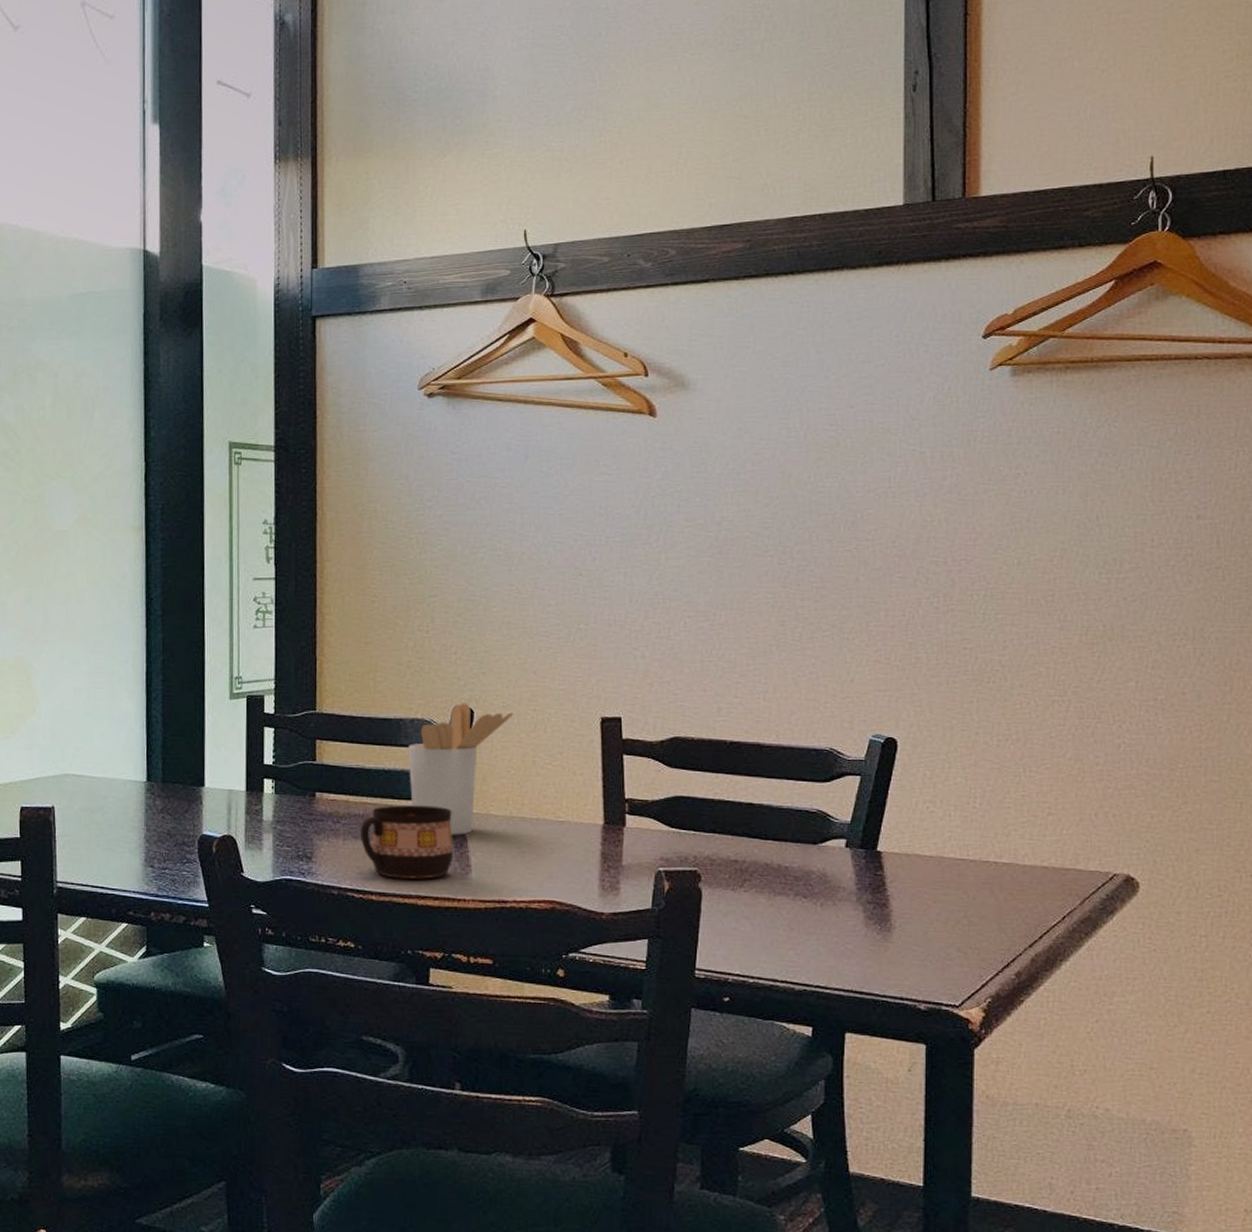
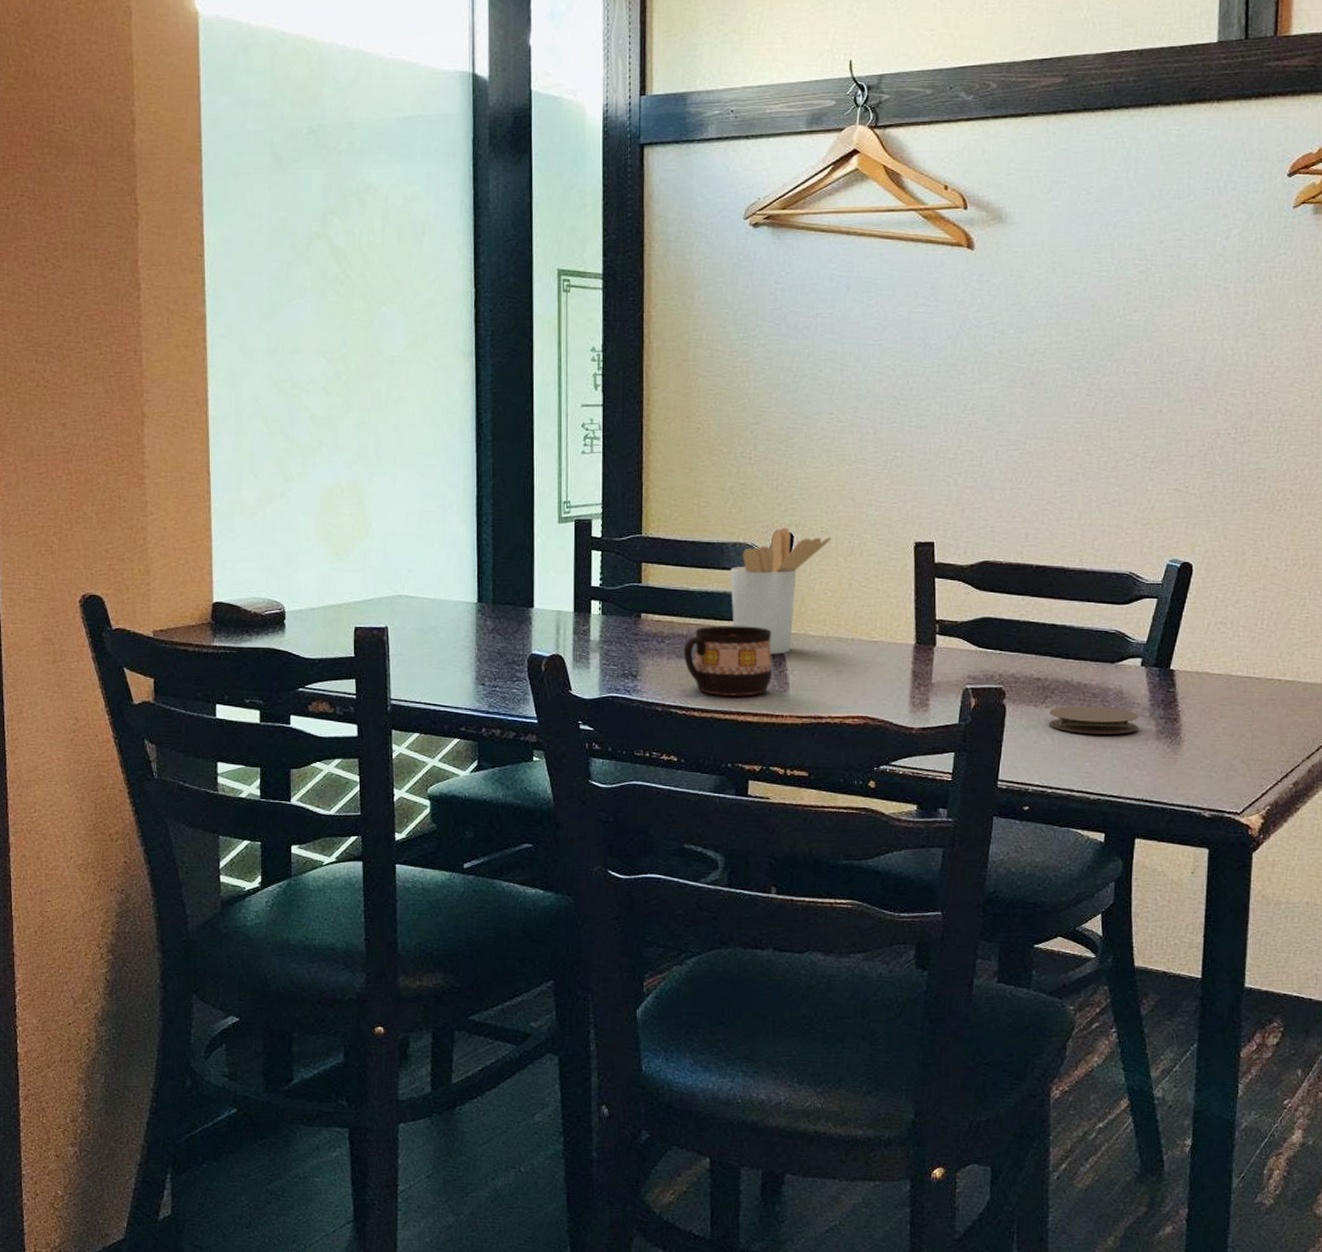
coaster: none [748,889,845,920] -> present [1049,705,1139,734]

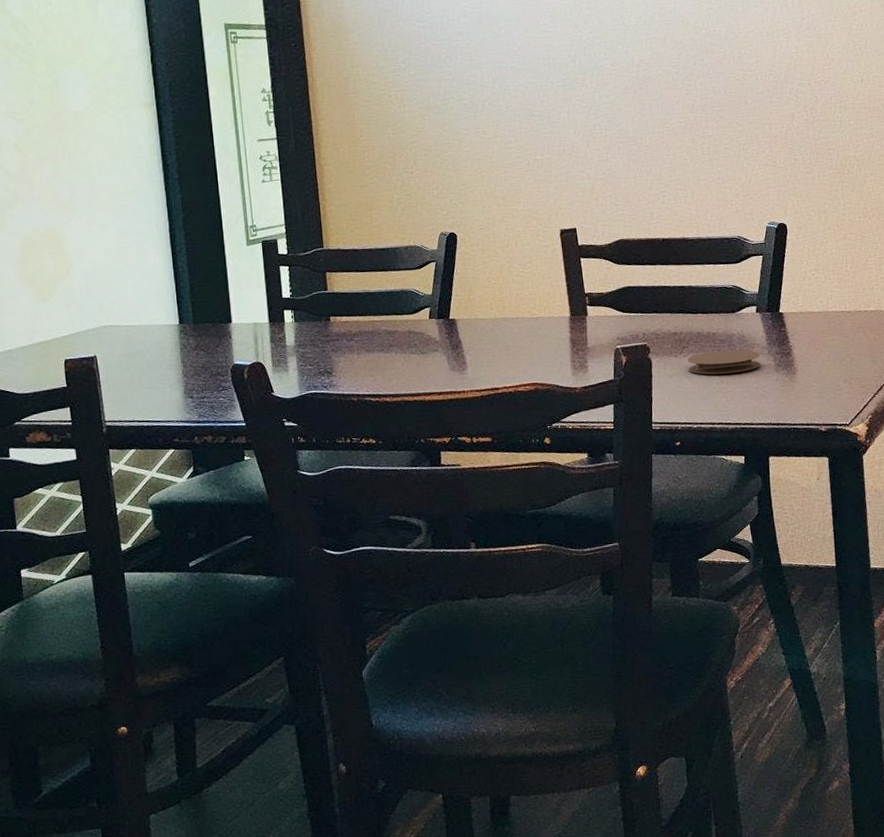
cup: present [683,625,772,696] -> none [371,317,451,381]
utensil holder: present [730,527,831,655] -> none [405,228,489,339]

